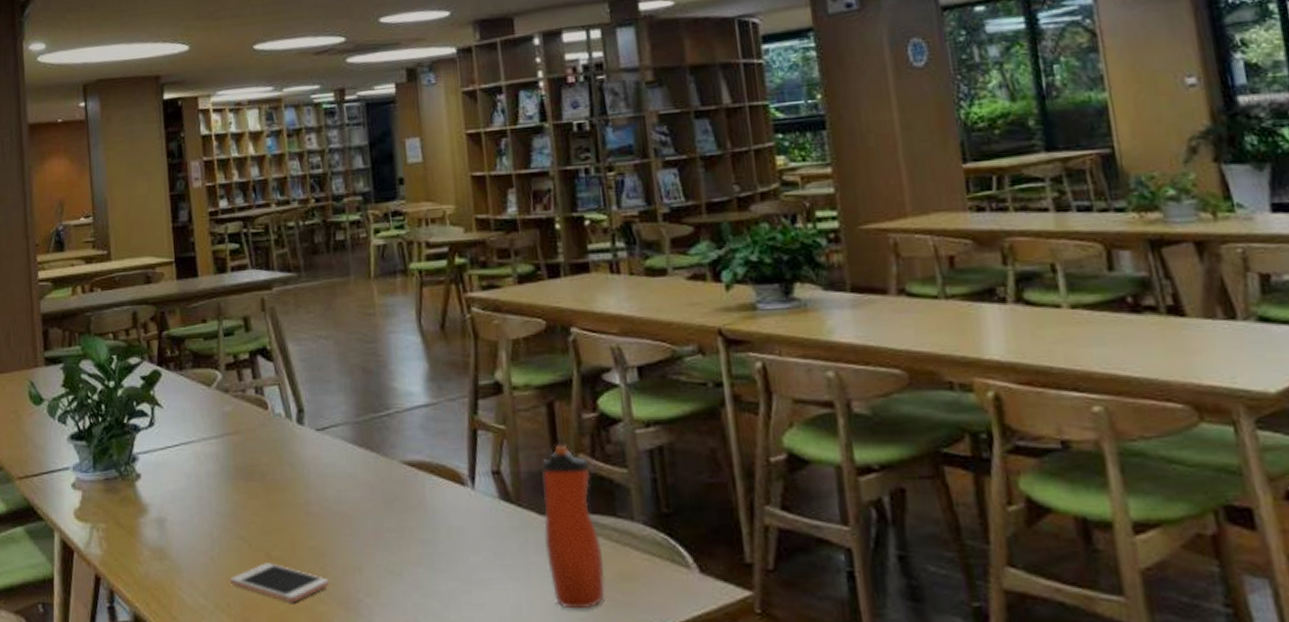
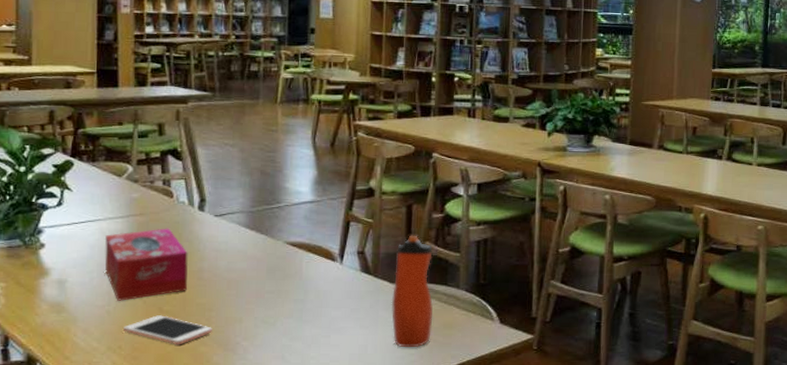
tissue box: none [200,448,296,544] -> present [104,228,188,301]

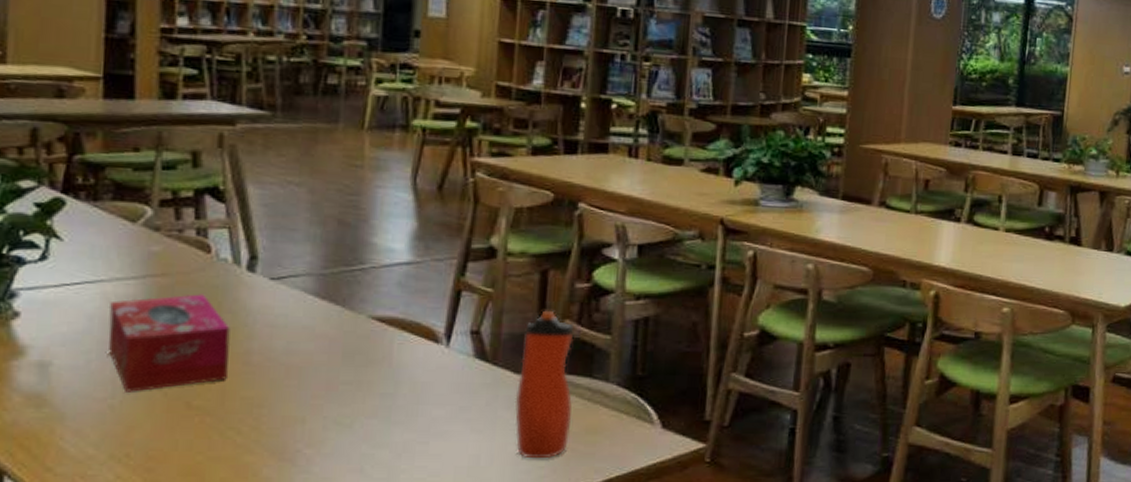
cell phone: present [123,315,212,345] -> none [133,412,262,453]

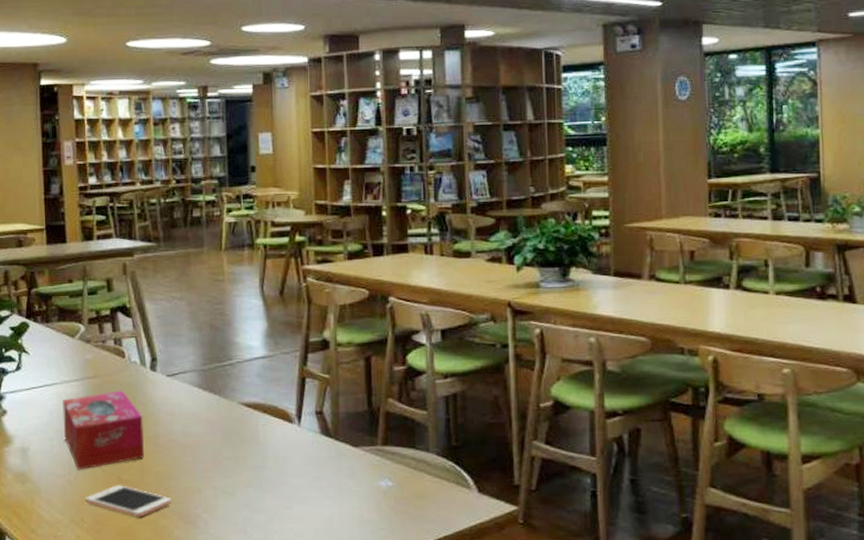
cell phone: none [133,412,262,453] -> present [85,485,172,518]
water bottle: present [514,310,574,459] -> none [355,391,403,521]

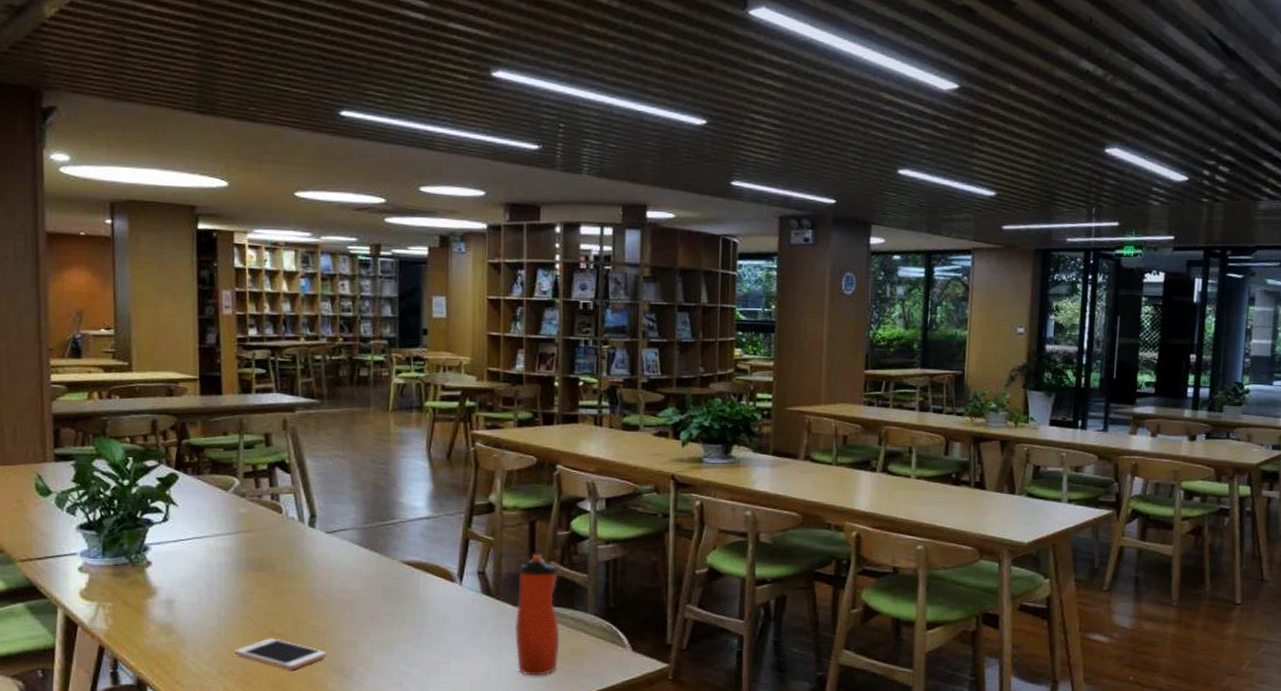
tissue box: present [62,390,145,470] -> none [212,545,300,623]
water bottle: none [355,391,403,521] -> present [514,554,560,676]

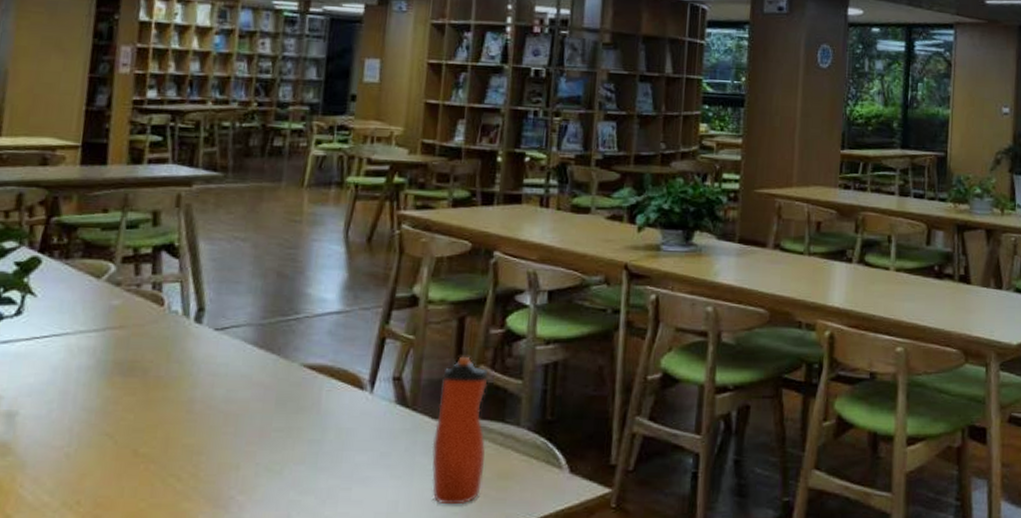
cell phone: present [235,638,326,670] -> none [85,460,200,500]

